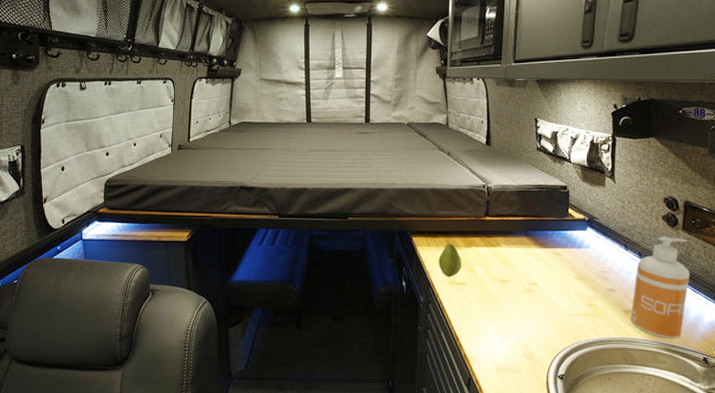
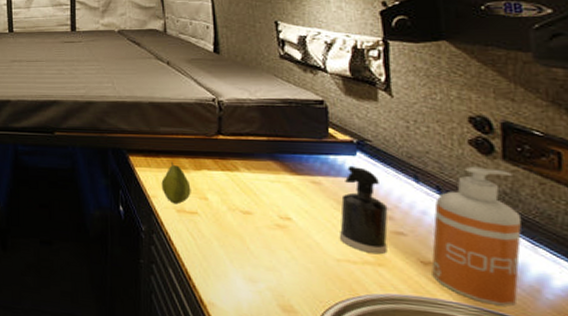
spray bottle: none [571,239,605,308] -> present [340,165,388,255]

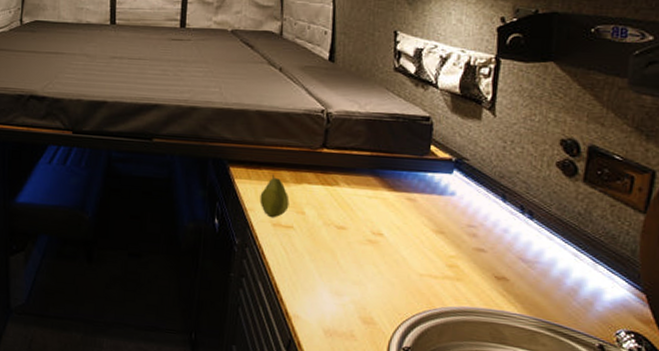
spray bottle: present [340,165,388,255] -> none [426,183,474,270]
soap dispenser: present [431,166,522,306] -> none [503,187,590,318]

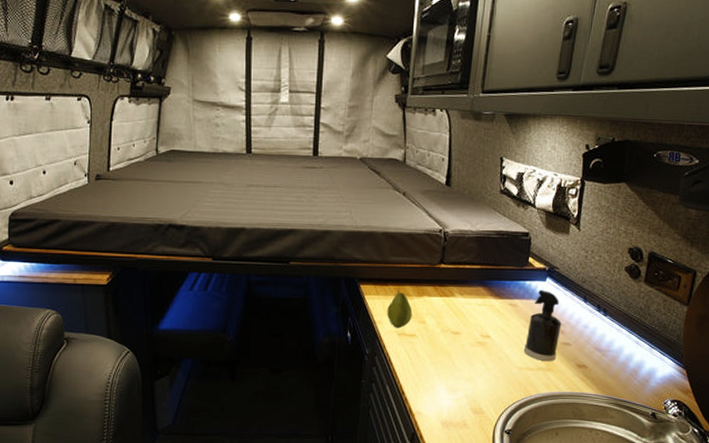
spray bottle: none [426,183,474,270] -> present [524,289,562,362]

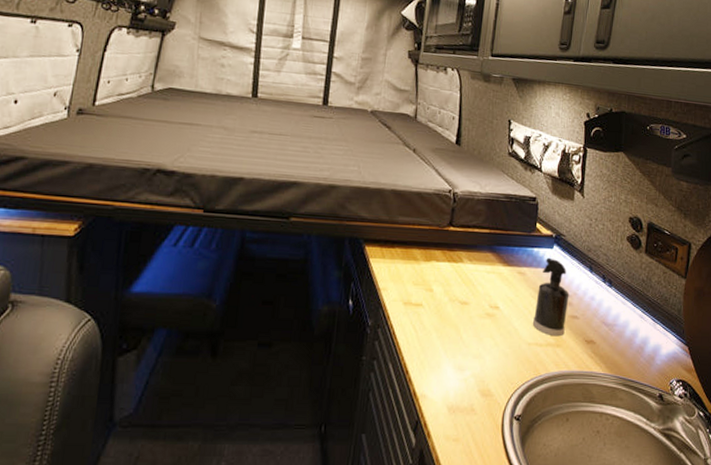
fruit: present [387,289,413,328] -> none [392,252,420,297]

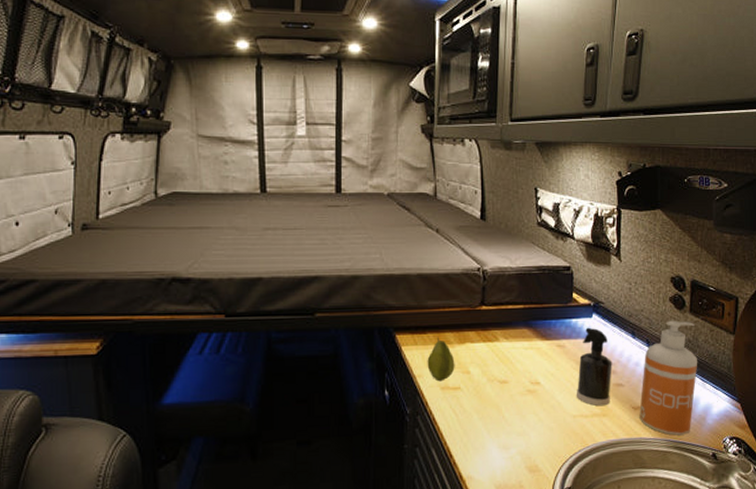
fruit: none [392,252,420,297] -> present [427,337,455,382]
soap dispenser: none [591,258,651,373] -> present [639,320,698,436]

